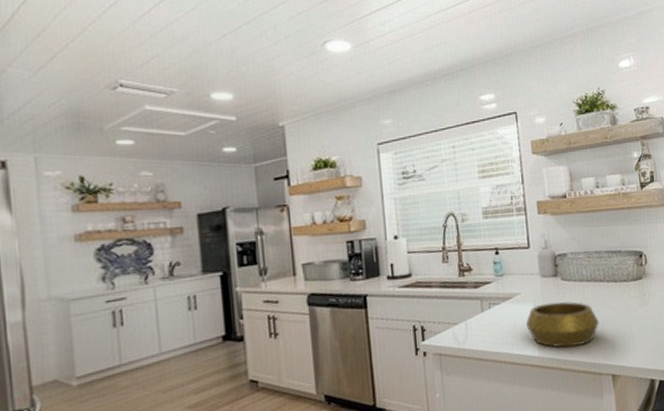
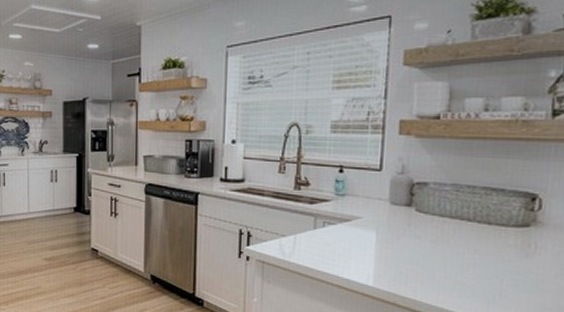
decorative bowl: present [525,302,599,348] -> none [362,233,457,286]

